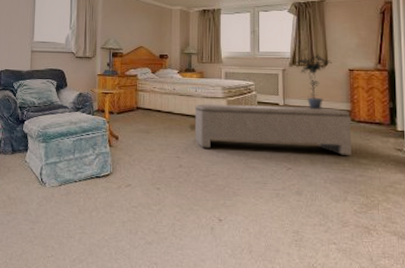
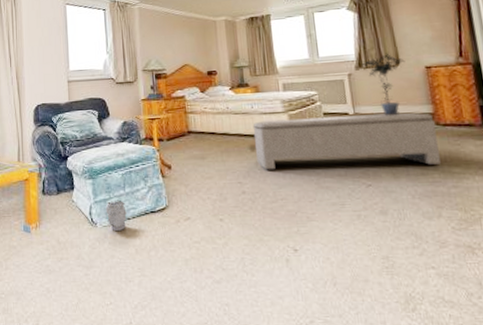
bust sculpture: none [55,163,74,192] -> present [105,199,127,232]

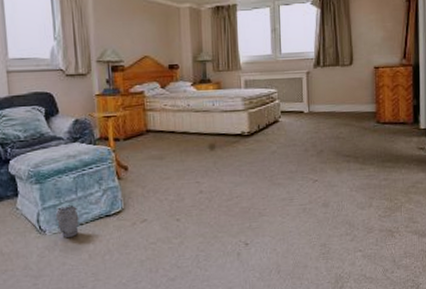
bench: present [252,112,441,170] -> none [213,111,376,169]
potted plant: present [361,53,405,116] -> none [319,52,358,115]

